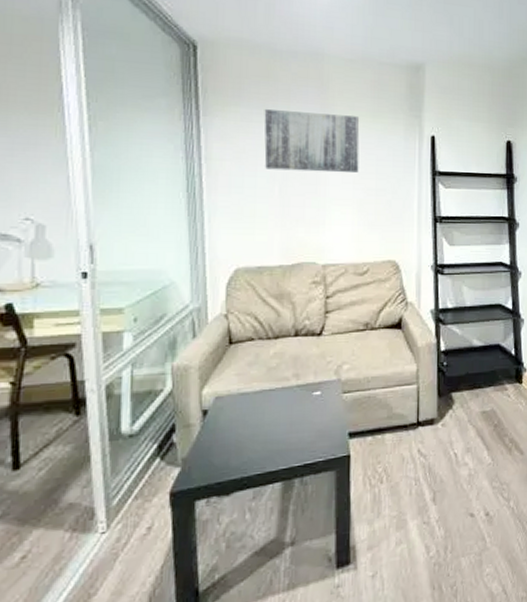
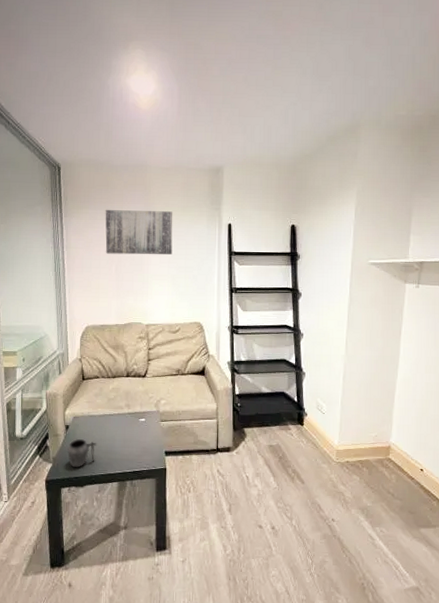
mug: none [205,427,250,470] -> present [67,438,97,468]

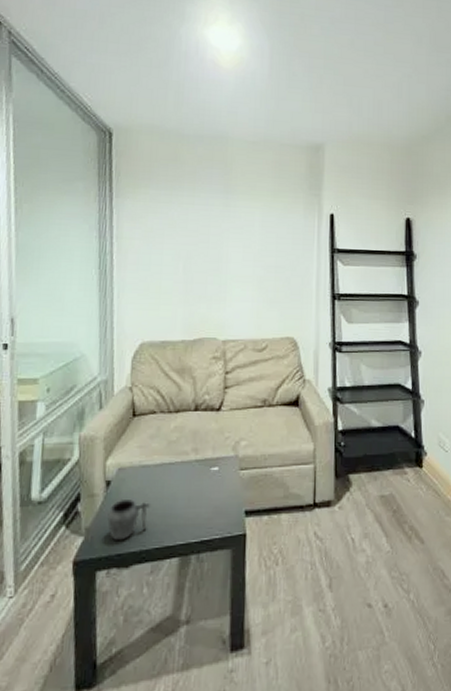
wall art: present [105,210,173,255] -> none [170,190,261,251]

